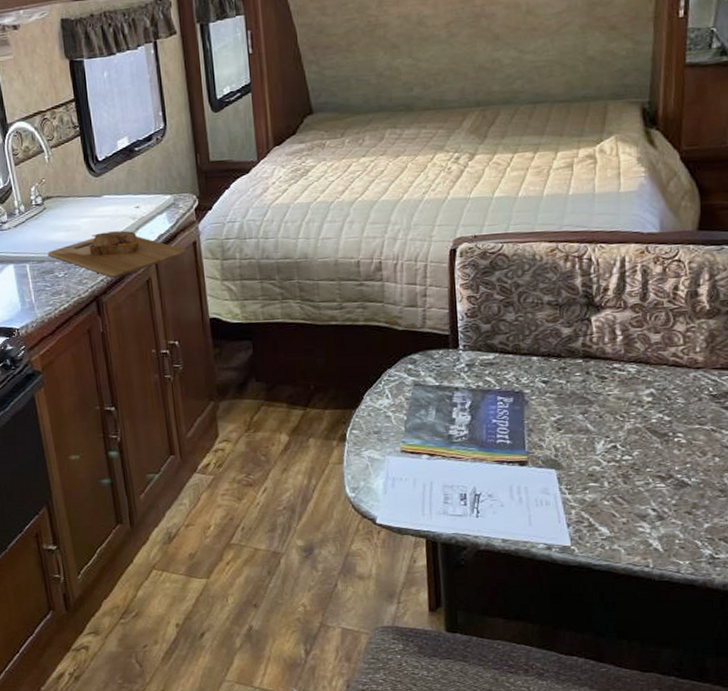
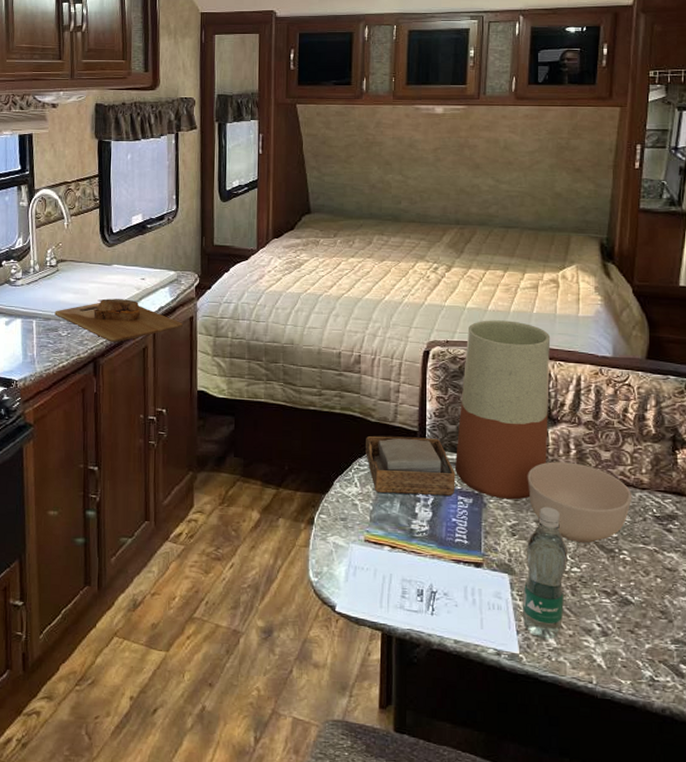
napkin holder: none [394,339,494,402] -> present [364,435,455,496]
vase: none [492,206,592,395] -> present [455,320,551,500]
bowl: none [570,349,686,431] -> present [527,461,633,544]
bottle: none [572,397,618,530] -> present [522,506,568,640]

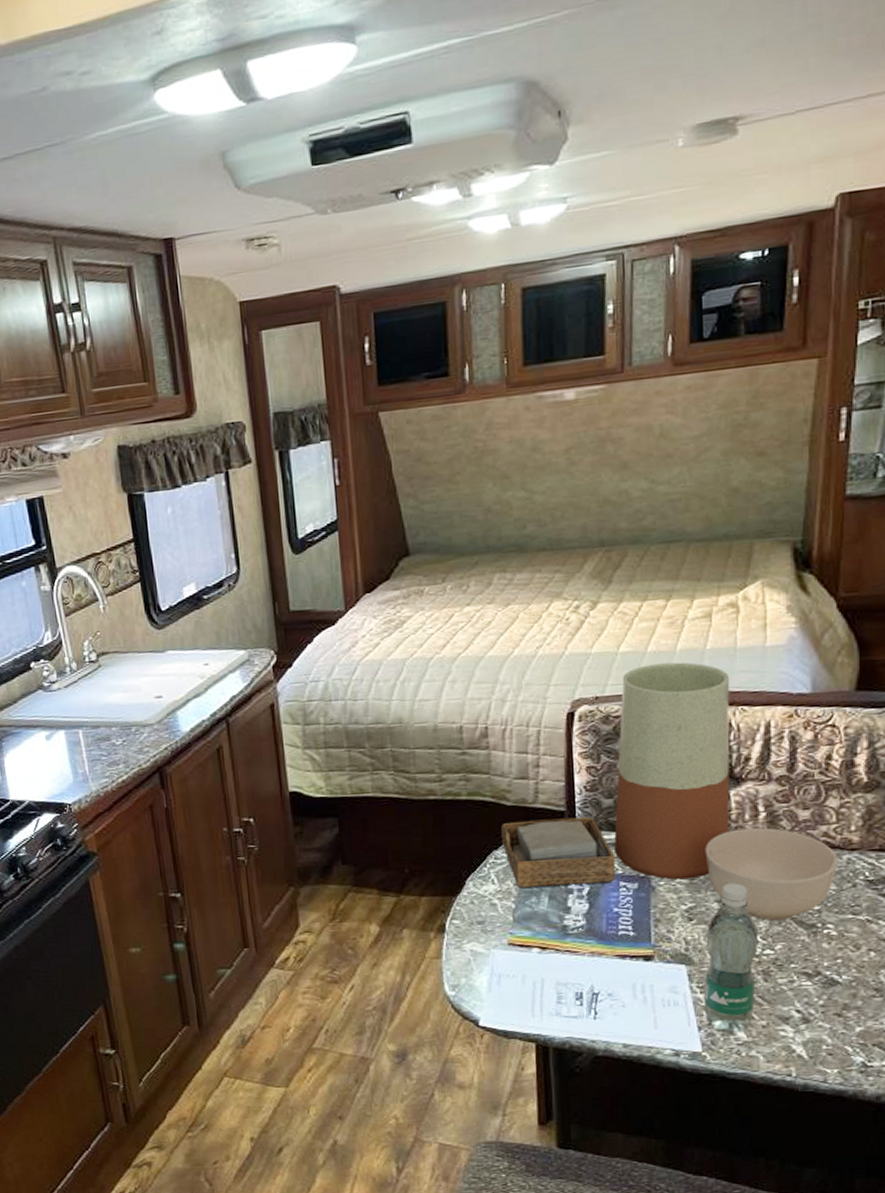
cutting board: present [54,298,183,343] -> none [103,691,262,746]

